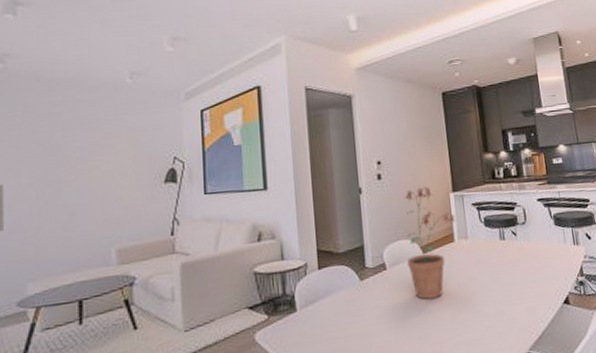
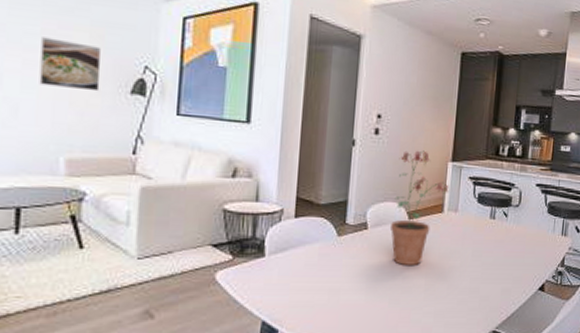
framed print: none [90,148,139,189] -> present [39,37,101,92]

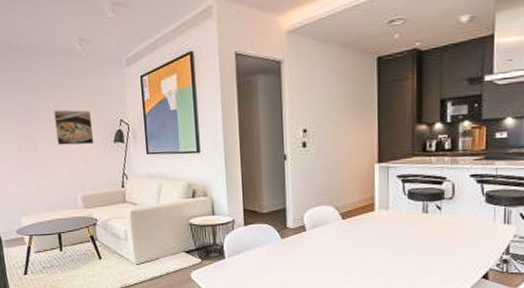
potted plant: present [391,150,449,265] -> none [326,156,378,260]

